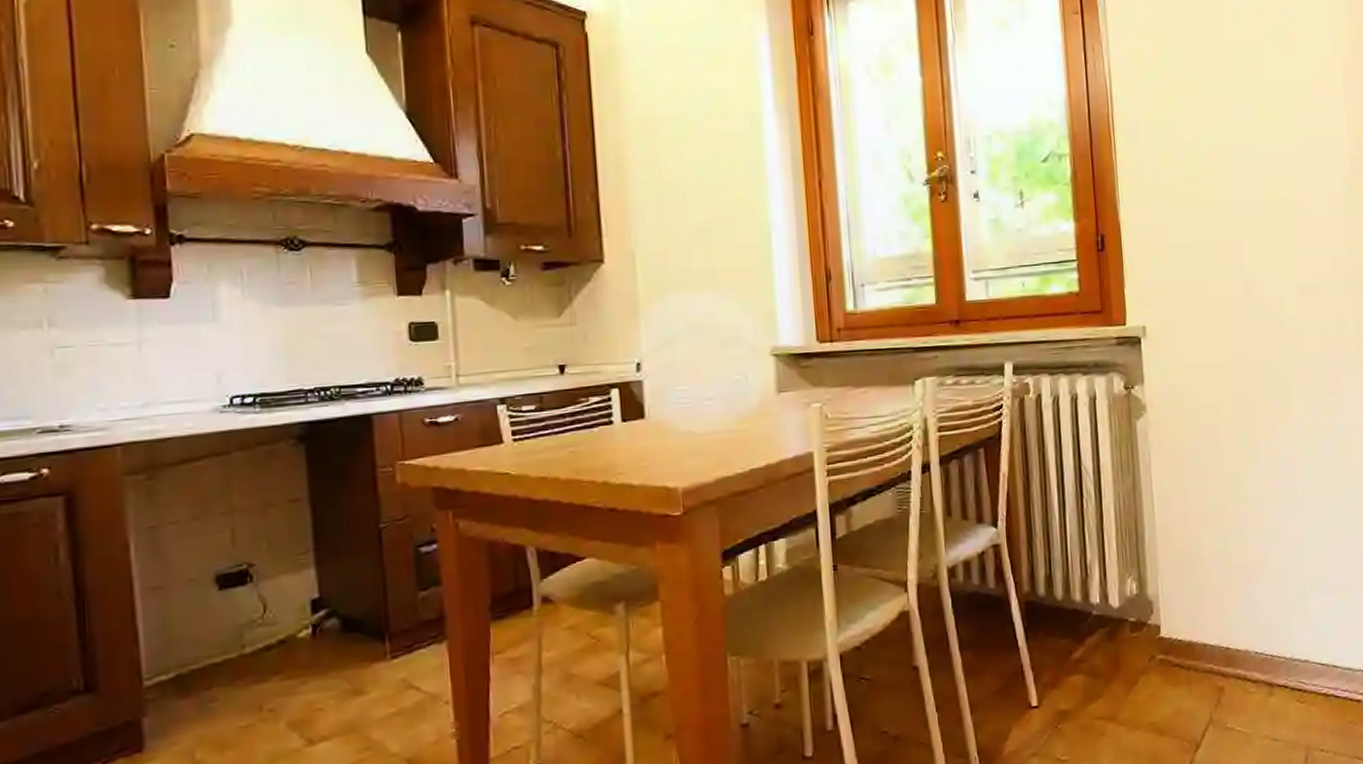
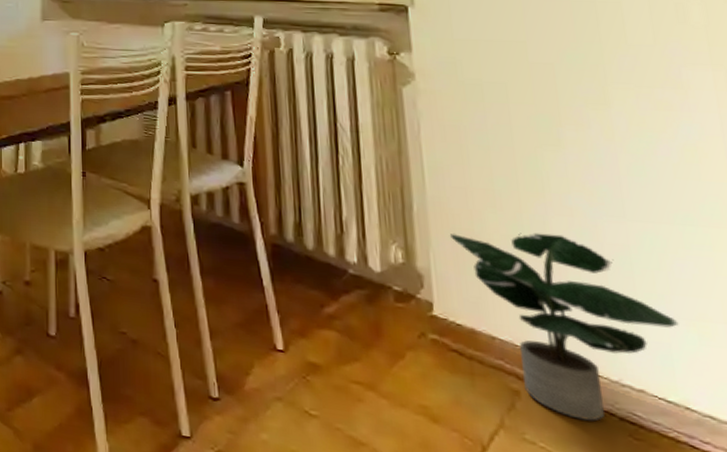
potted plant: none [1173,539,1331,699] -> present [449,232,679,422]

